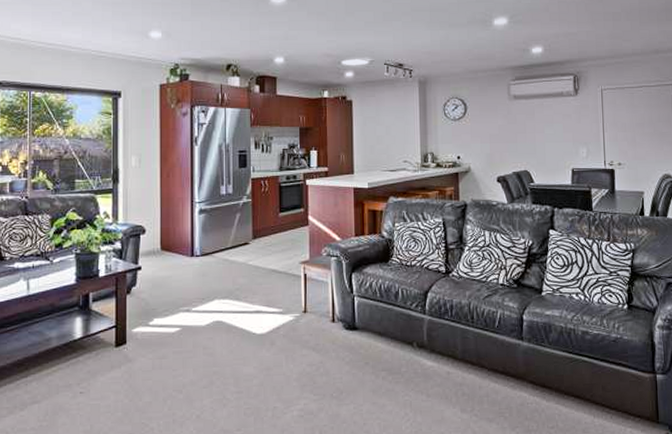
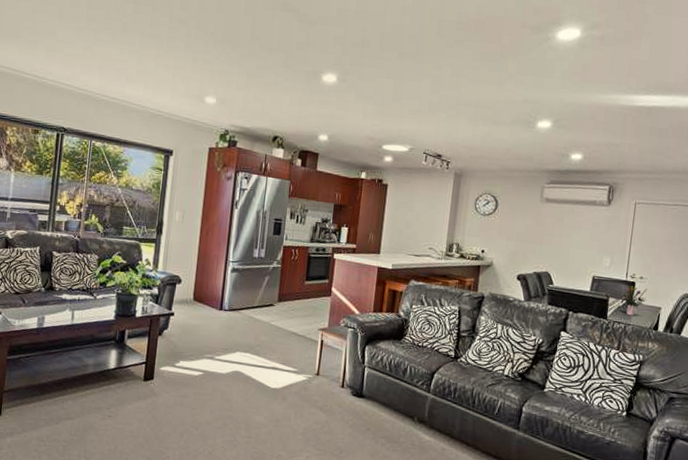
bouquet: none [603,174,628,204] -> present [621,286,648,316]

